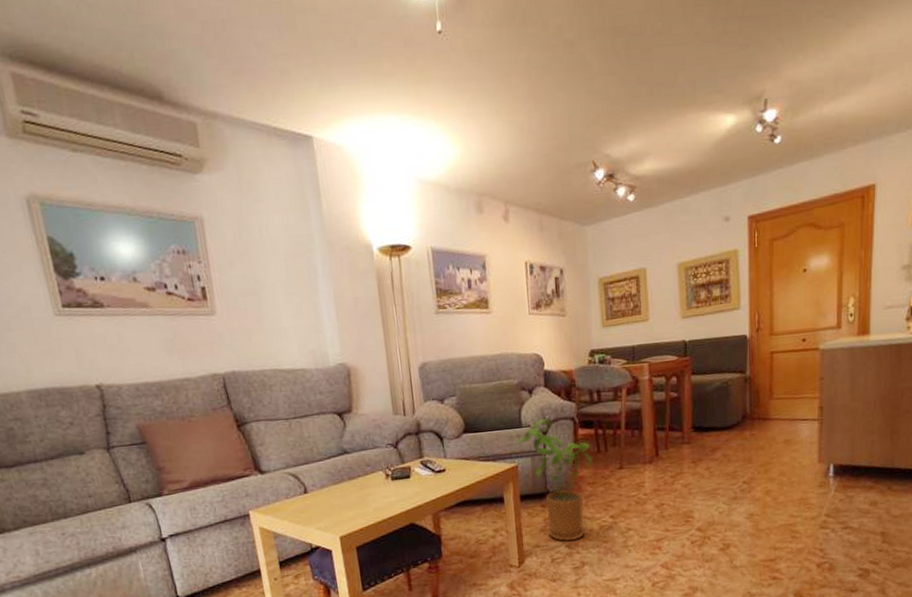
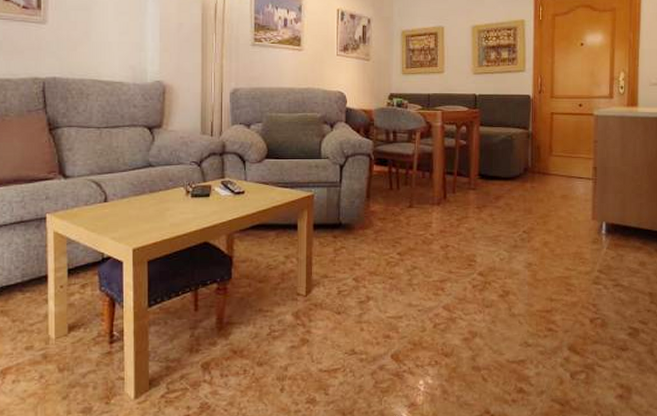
house plant: present [516,419,592,541] -> none [315,153,384,274]

